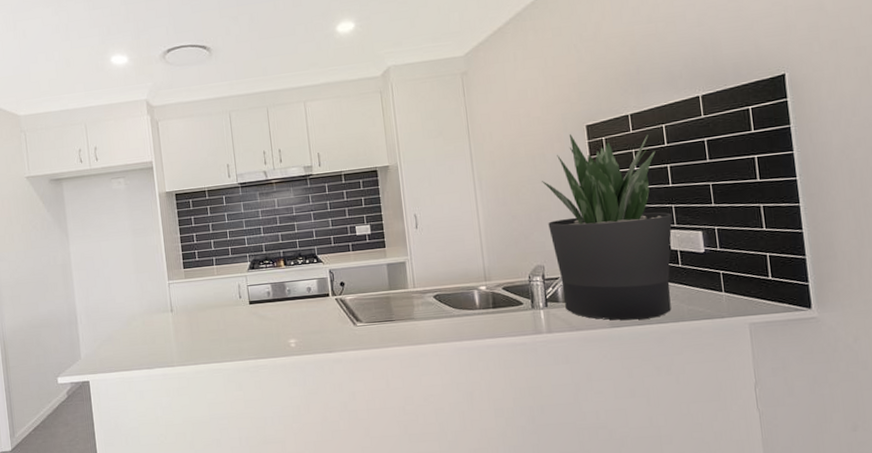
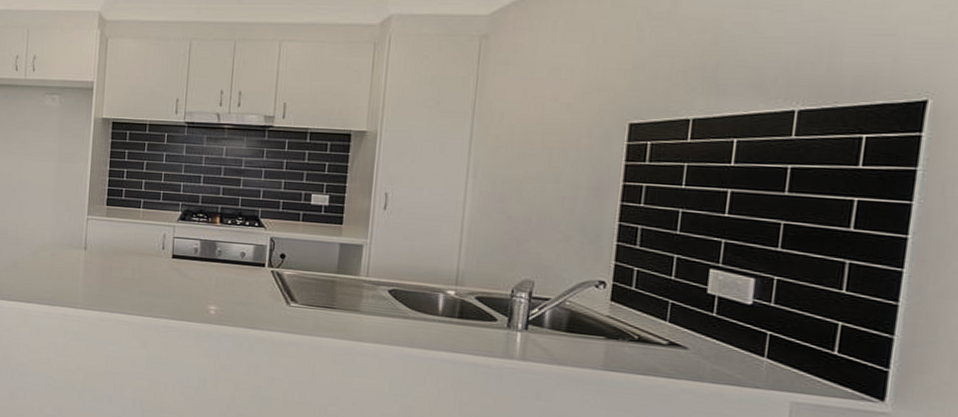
planter: present [542,134,673,321] -> none [550,131,719,371]

